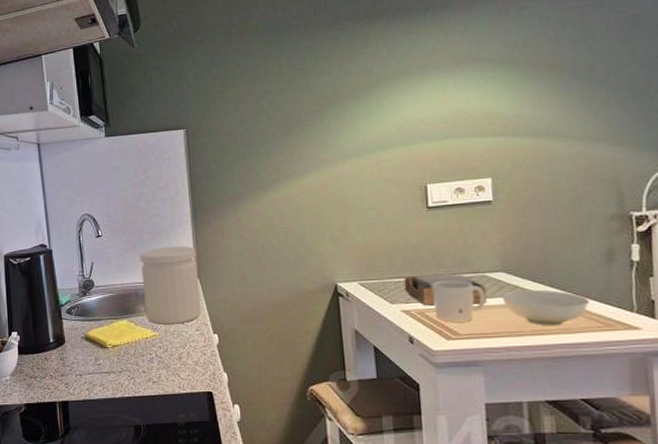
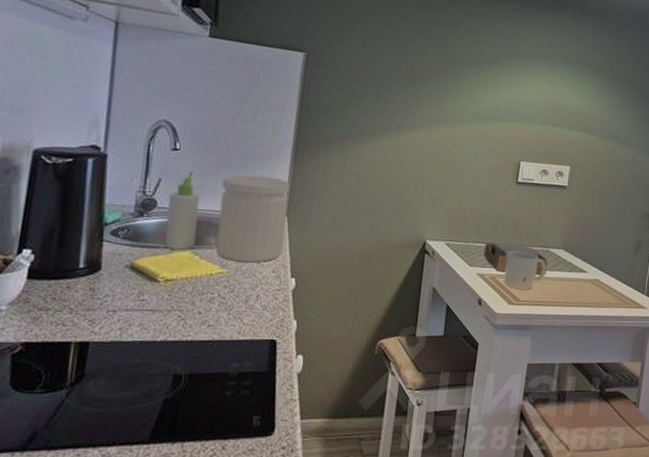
bottle: none [101,253,129,320] -> present [164,172,200,250]
bowl: present [501,289,590,325] -> none [557,266,618,299]

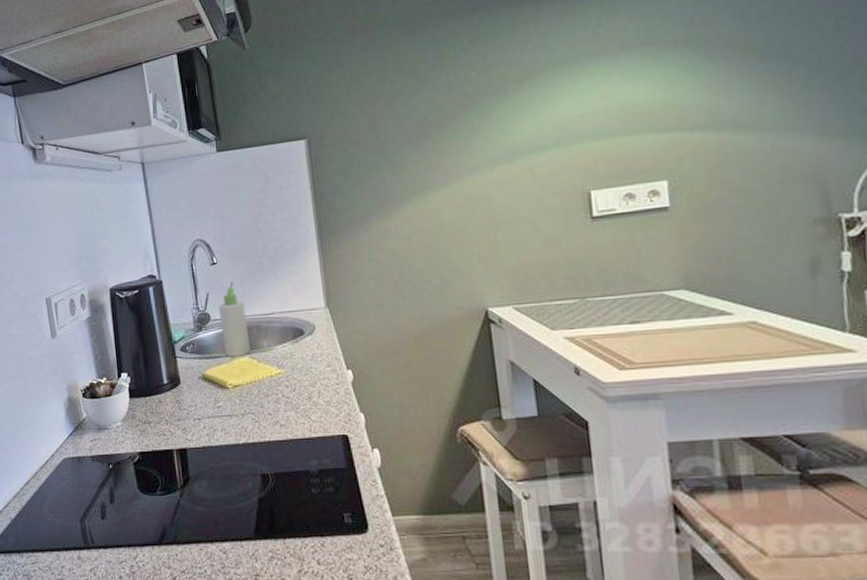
jar: present [215,175,290,263] -> none [260,271,333,361]
napkin holder: present [483,242,549,275] -> none [566,293,667,331]
mug: present [504,250,546,291] -> none [600,300,665,351]

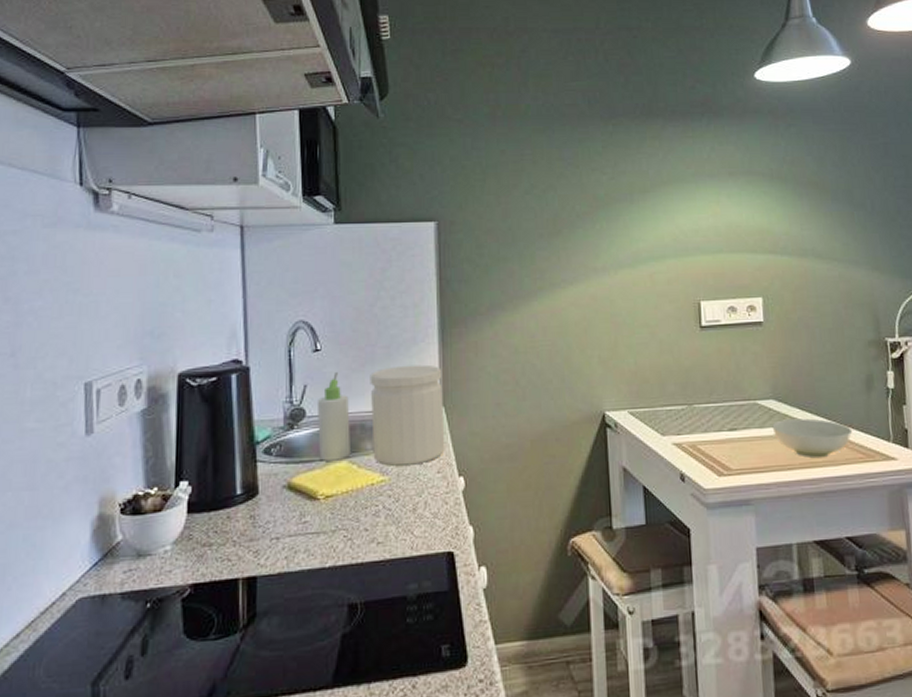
jar: none [260,271,333,361] -> present [370,364,445,466]
bowl: none [683,308,792,350] -> present [772,418,853,457]

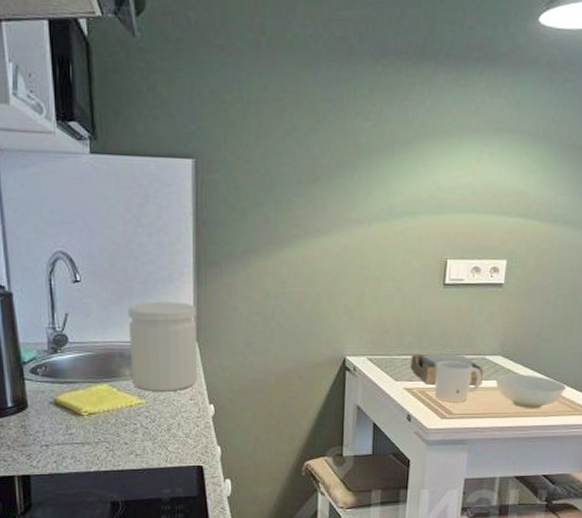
bottle: present [316,373,350,461] -> none [78,304,111,383]
napkin holder: none [675,401,759,438] -> present [410,353,484,386]
mug: none [704,408,757,457] -> present [434,360,481,403]

